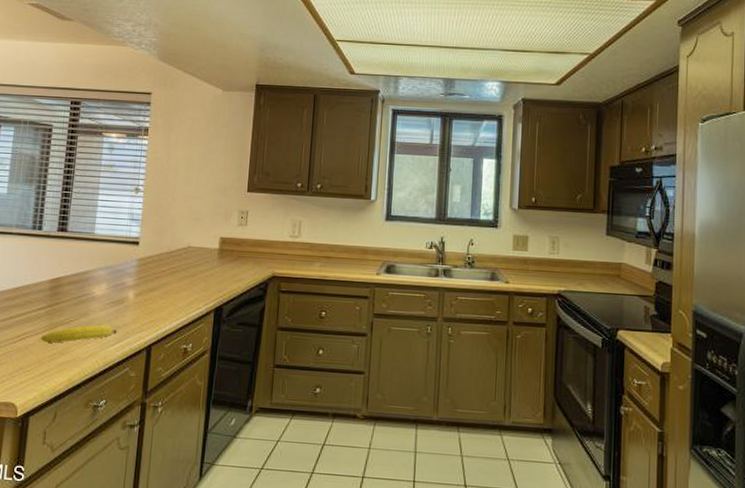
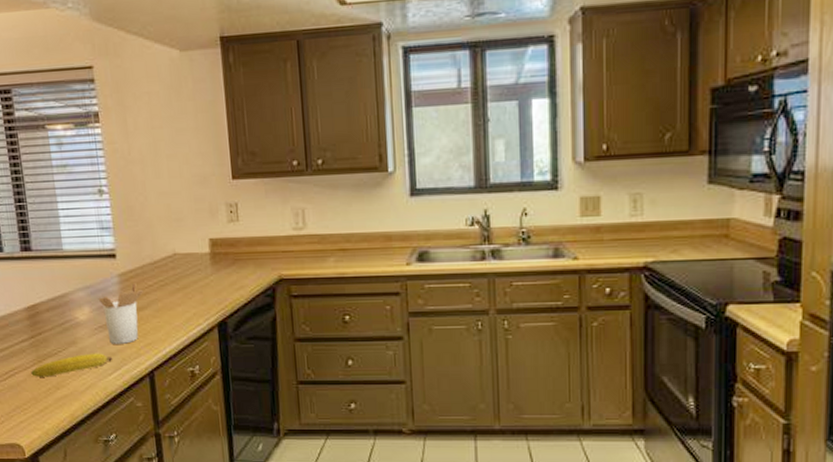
utensil holder: none [115,267,157,319] -> present [98,283,144,344]

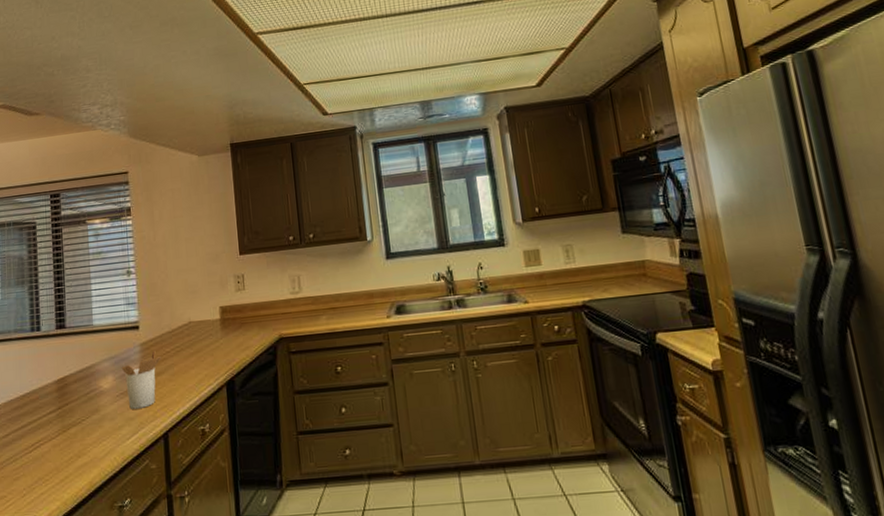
fruit: present [31,353,113,377] -> none [55,418,132,447]

